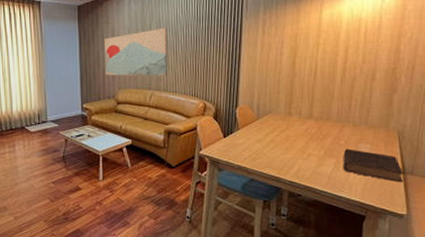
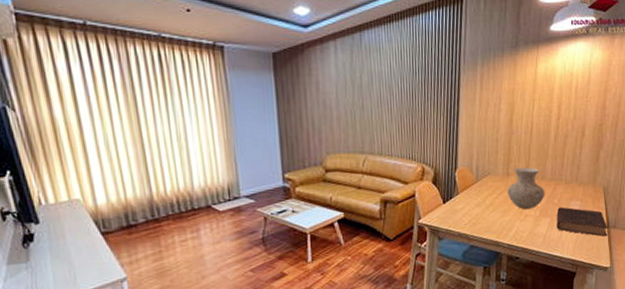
wall art: present [105,27,168,76] -> none [308,81,382,139]
vase: none [288,108,330,149] -> present [507,167,545,210]

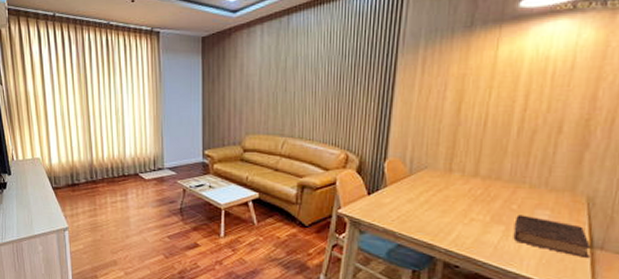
vase: present [507,167,545,210] -> none [448,164,500,213]

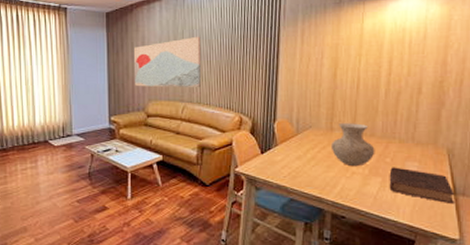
wall art: none [232,64,306,120] -> present [134,36,201,88]
vase: none [448,164,500,213] -> present [330,123,375,167]

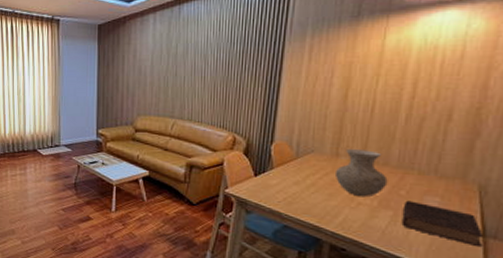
wall art: present [134,36,201,88] -> none [124,50,196,103]

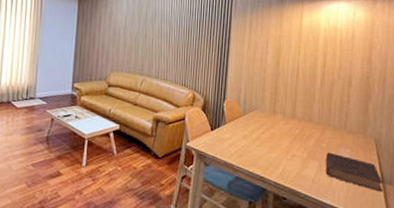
vase: present [334,149,388,198] -> none [273,107,313,150]

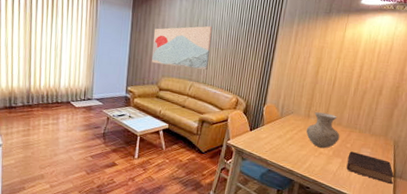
wall art: none [100,17,163,63] -> present [152,25,213,70]
vase: none [273,107,313,150] -> present [306,112,340,149]

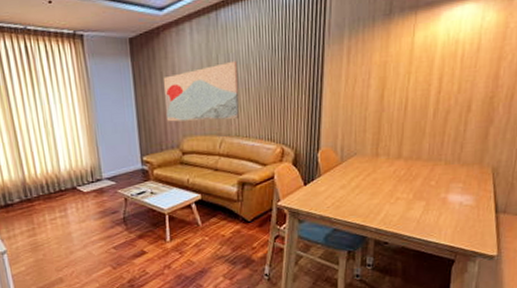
vase: present [306,112,340,149] -> none [375,147,421,193]
book: present [346,151,395,185] -> none [433,189,497,223]

